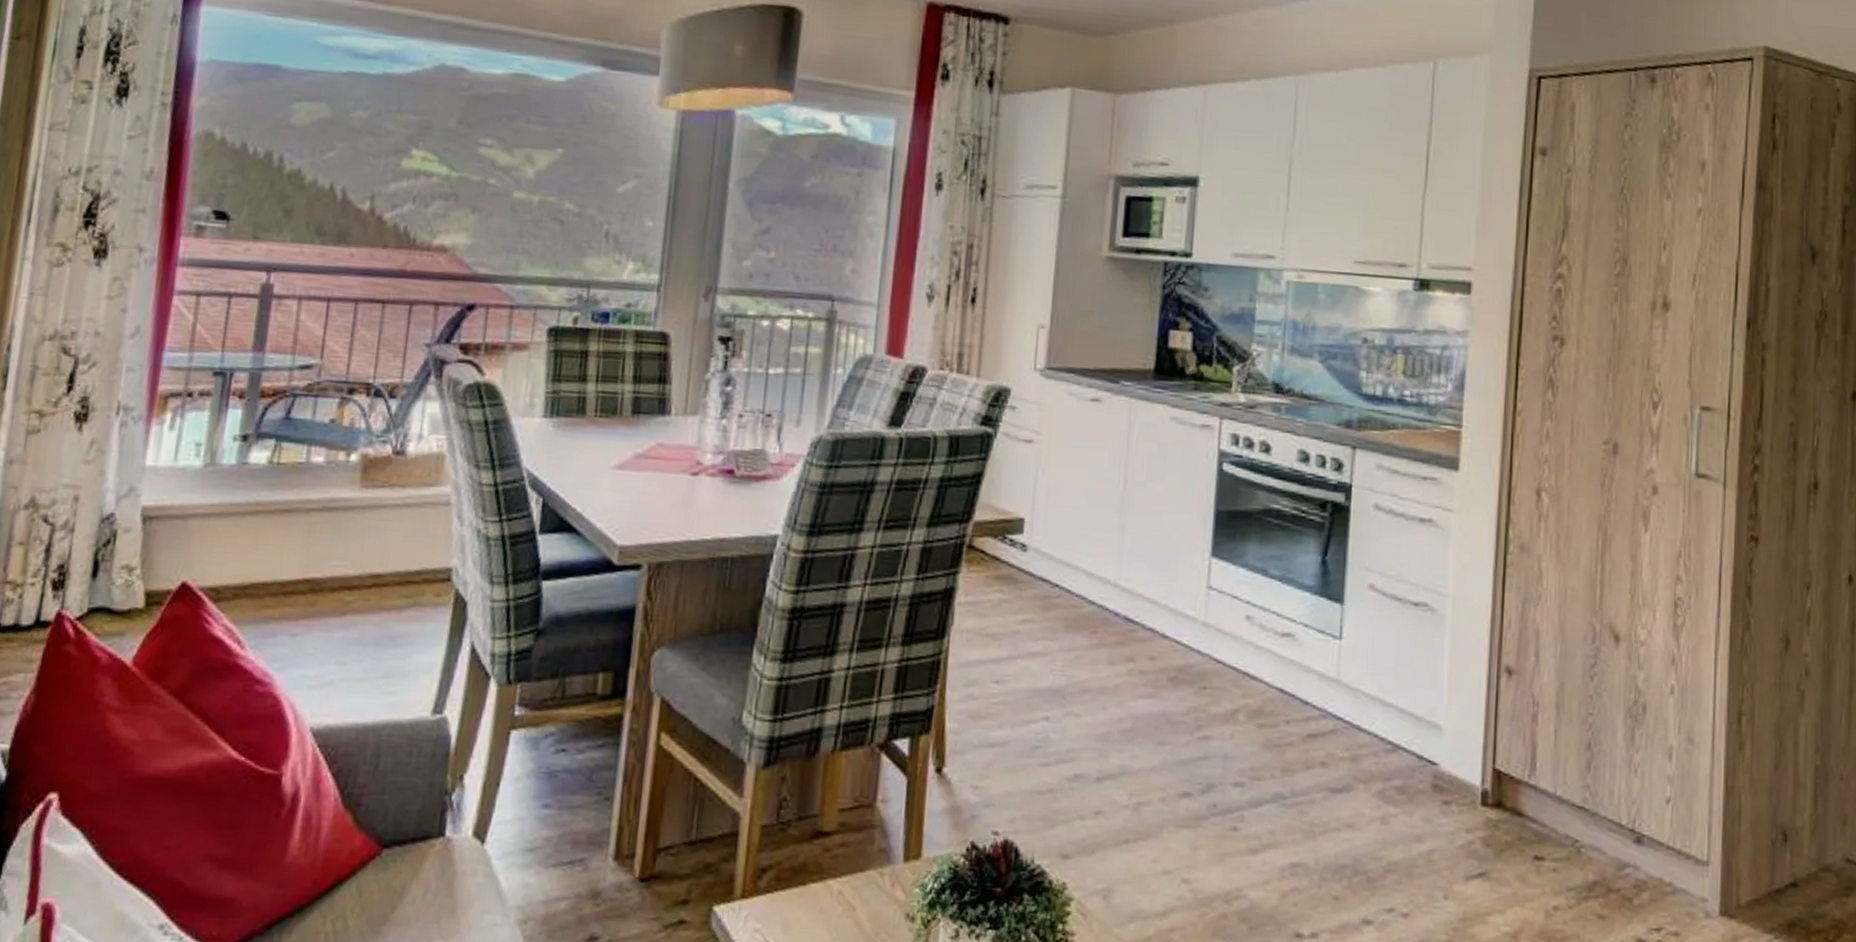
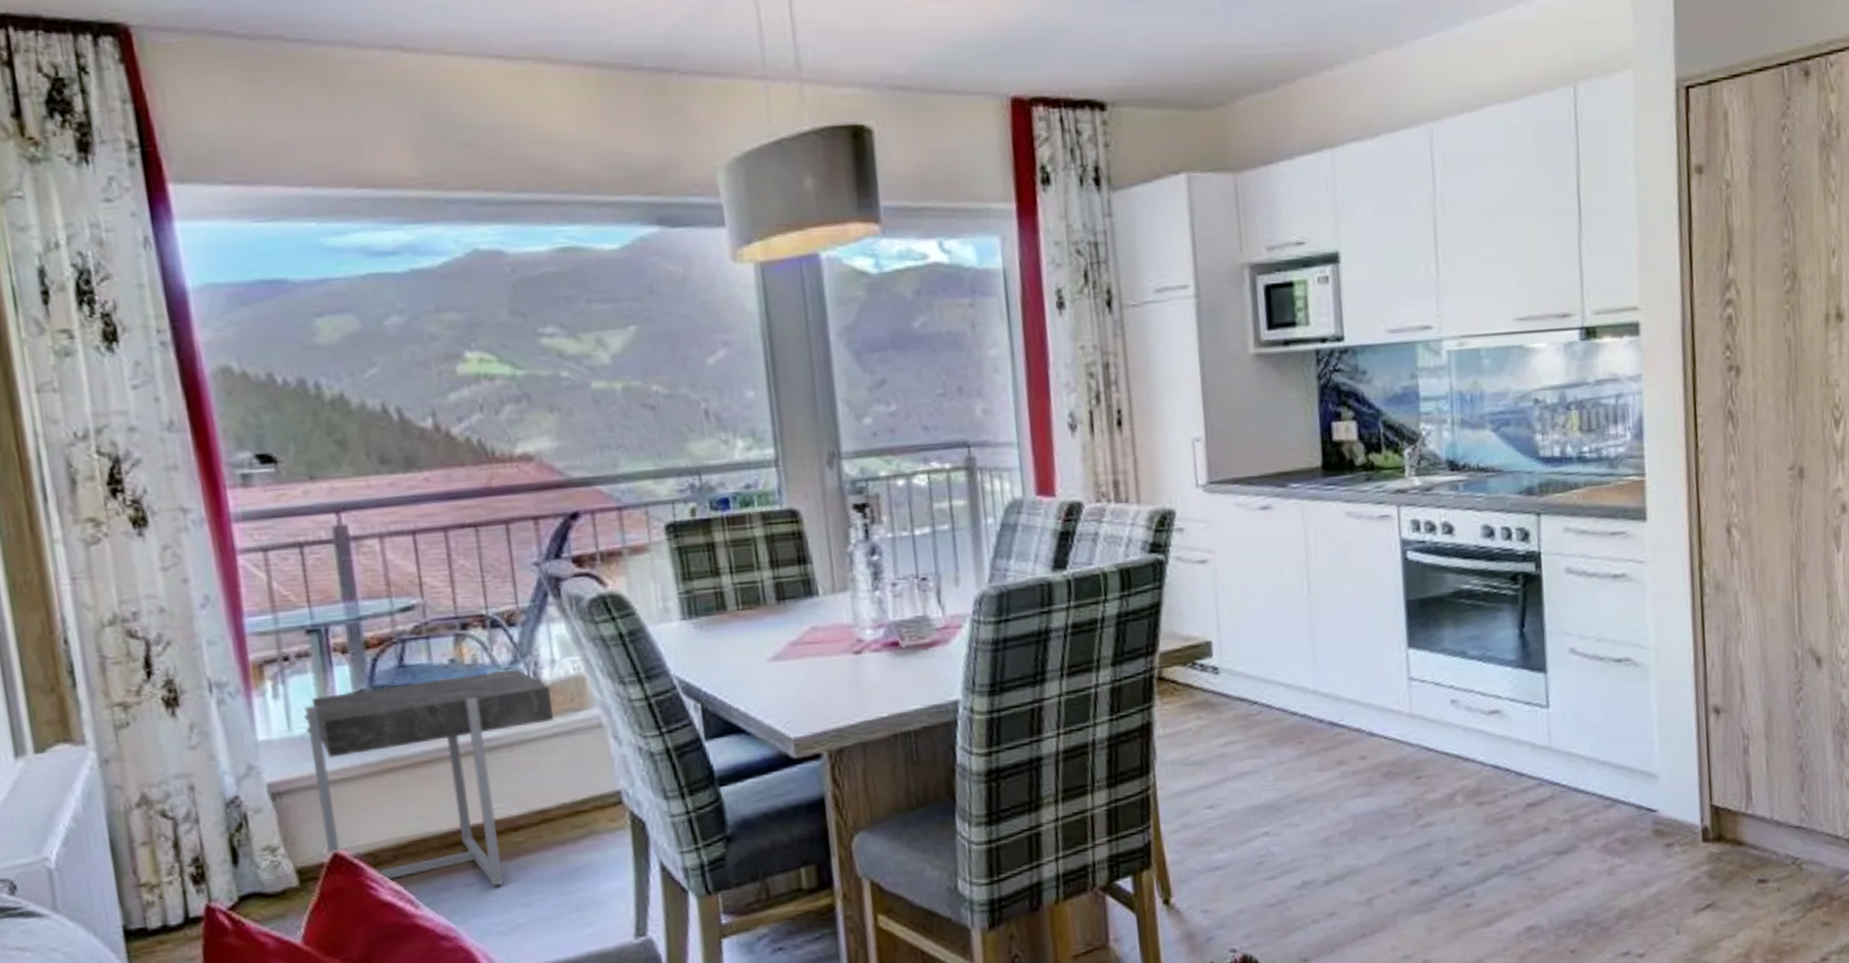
side table: none [176,433,412,640] -> present [304,669,555,887]

